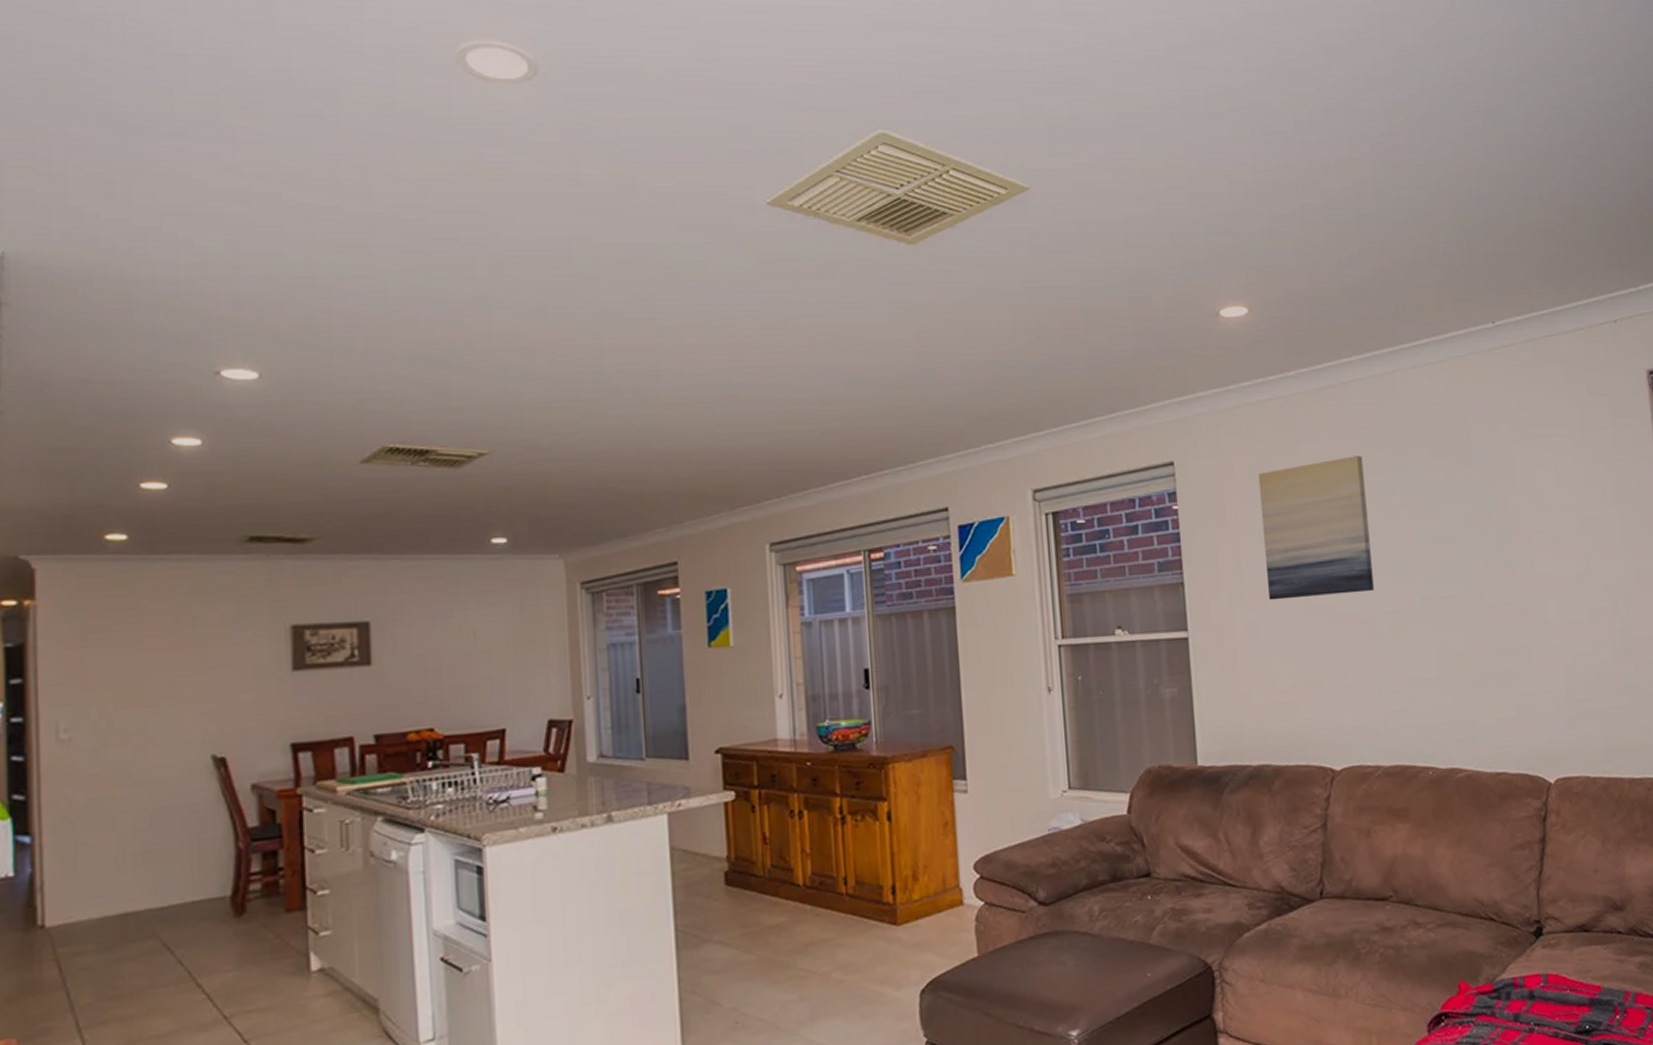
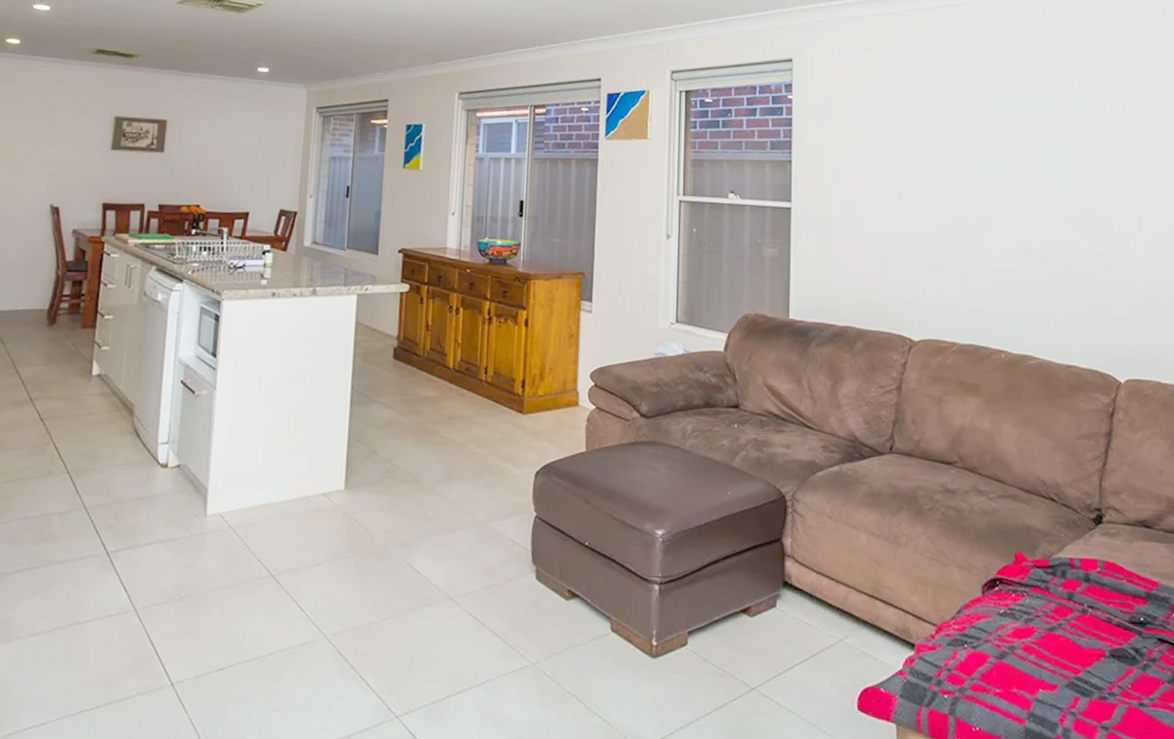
wall art: present [1258,455,1374,600] -> none [865,68,963,188]

